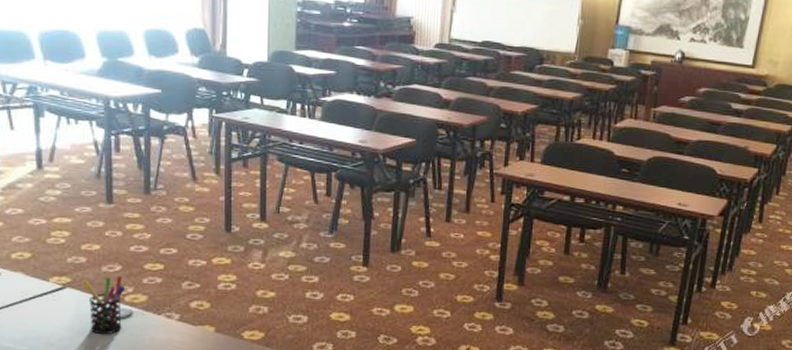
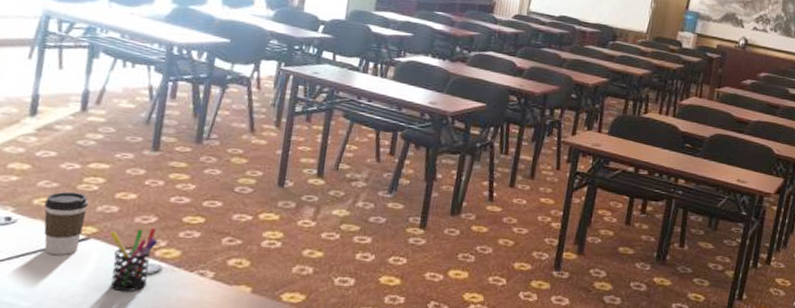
coffee cup: none [21,245,59,304] -> present [43,191,89,256]

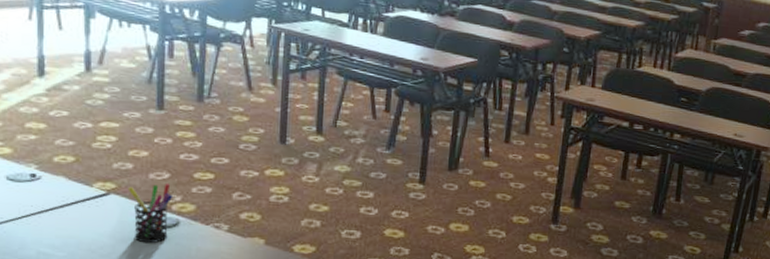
coffee cup: present [43,191,89,256] -> none [64,149,104,210]

